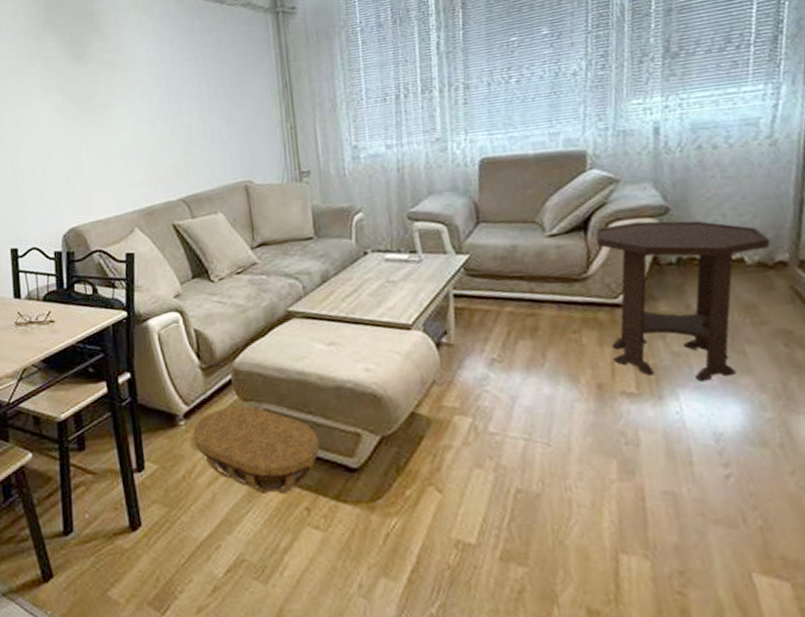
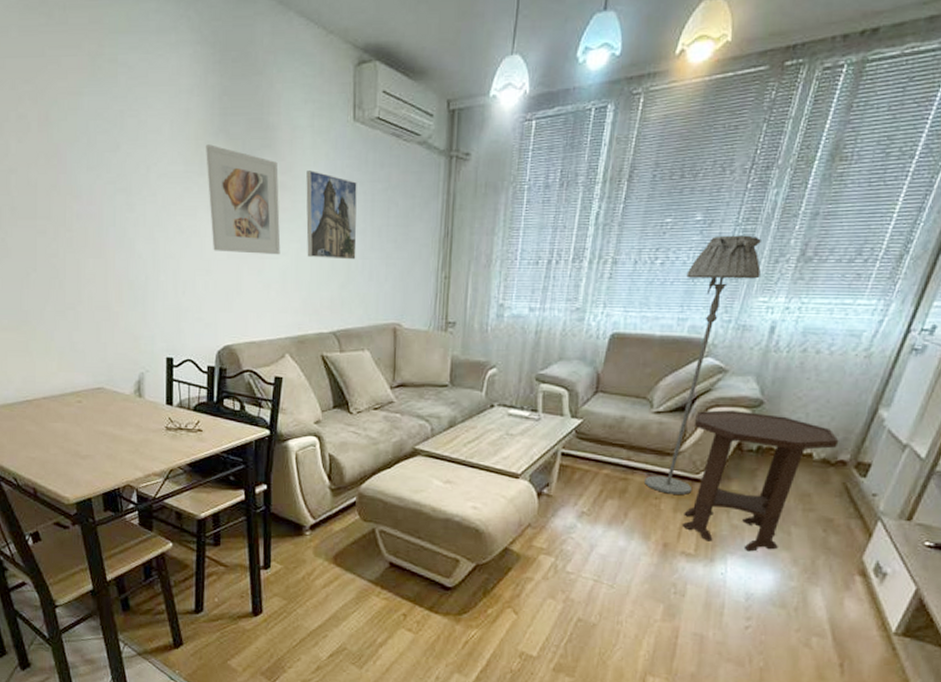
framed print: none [34,37,118,136] -> present [206,144,281,255]
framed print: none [135,46,196,128] -> present [306,171,357,260]
basket: present [193,406,320,495] -> none [316,525,423,601]
floor lamp: none [546,40,627,326] -> present [645,235,761,495]

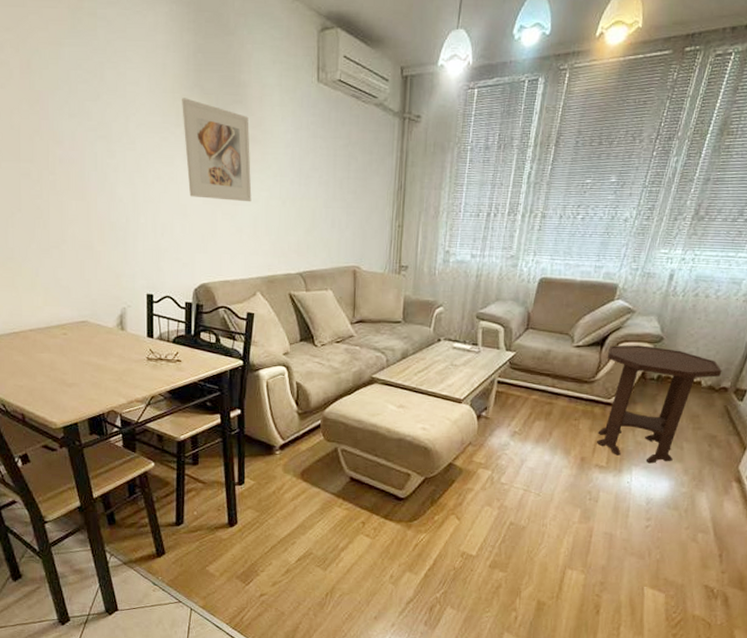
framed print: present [306,171,357,260] -> none [275,126,321,208]
floor lamp: present [645,235,761,495] -> none [566,195,663,416]

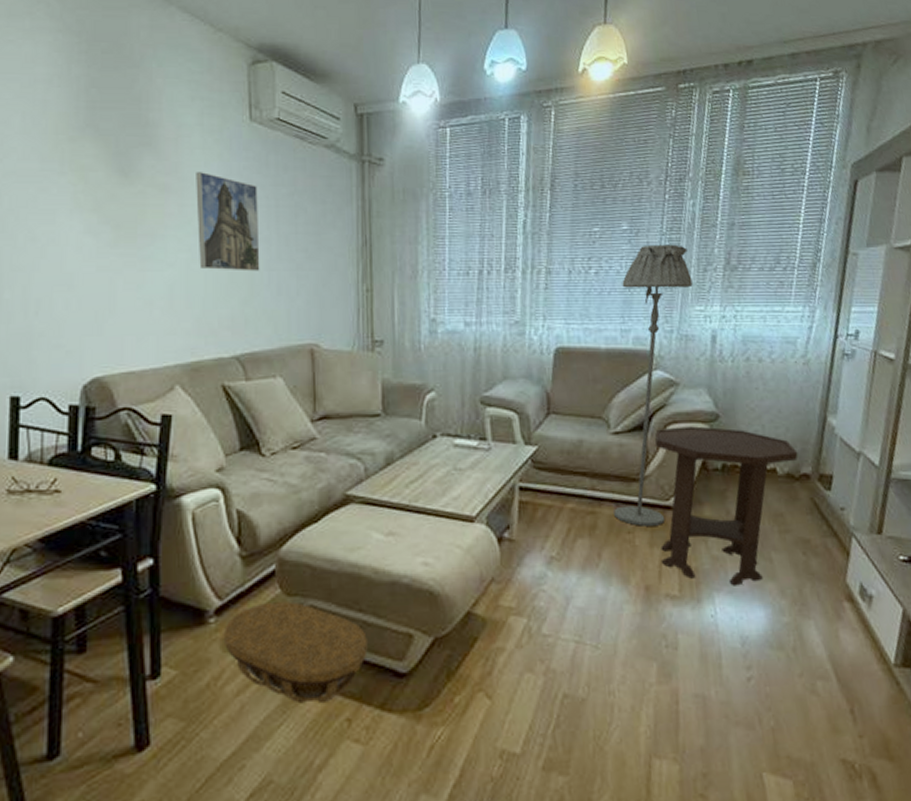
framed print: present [182,98,252,202] -> none [68,140,166,267]
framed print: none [275,126,321,208] -> present [196,172,260,271]
basket: none [285,445,379,511] -> present [224,601,368,704]
floor lamp: none [566,195,663,416] -> present [614,244,693,526]

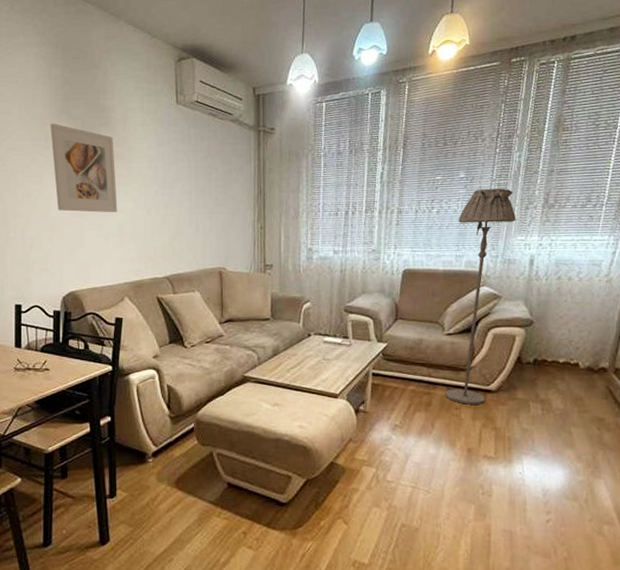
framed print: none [68,140,166,267] -> present [50,123,118,213]
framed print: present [196,172,260,271] -> none [138,143,184,215]
basket: present [224,601,368,704] -> none [159,450,258,521]
side table: present [654,426,798,586] -> none [479,330,598,452]

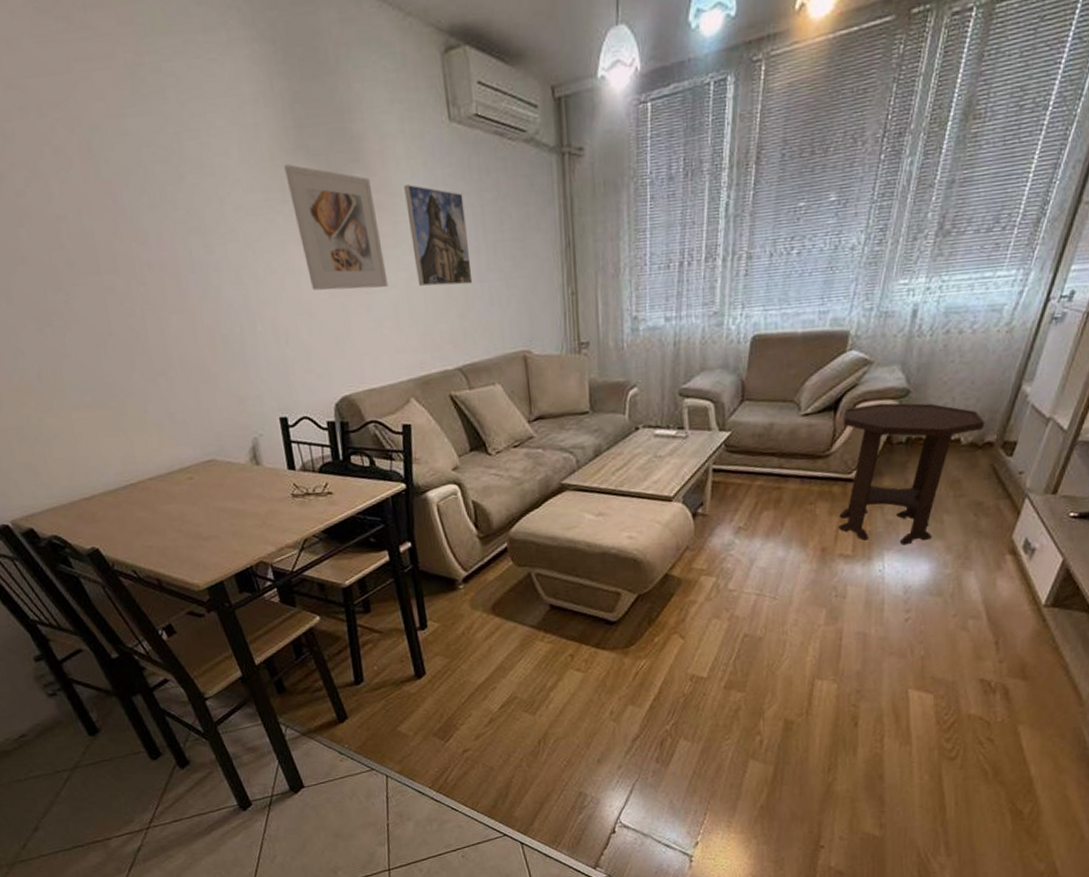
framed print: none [138,143,184,215] -> present [404,184,473,286]
floor lamp: present [445,188,516,405] -> none [798,212,899,498]
side table: none [479,330,598,452] -> present [838,403,985,545]

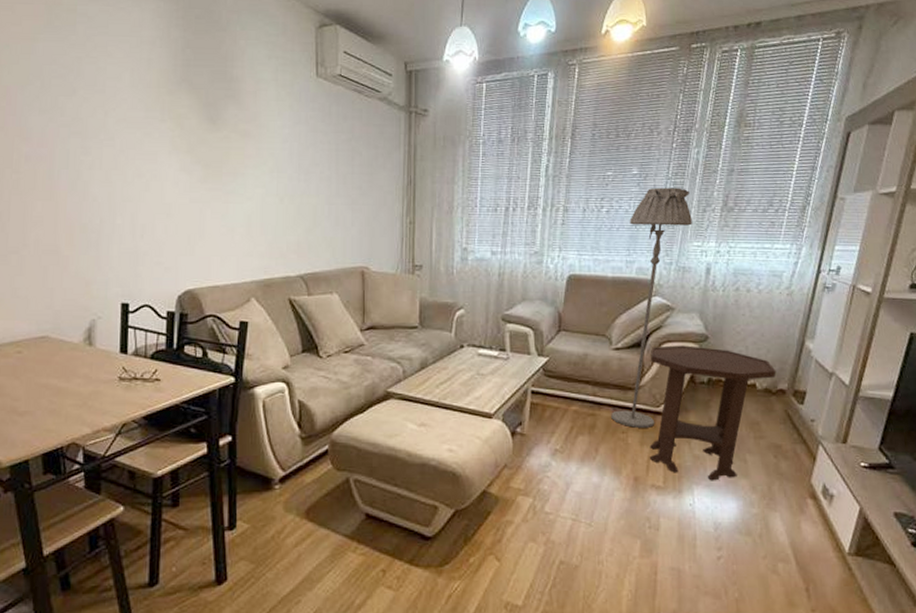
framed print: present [284,164,388,291] -> none [168,93,245,200]
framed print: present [404,184,473,286] -> none [270,120,322,205]
floor lamp: none [798,212,899,498] -> present [611,187,692,428]

